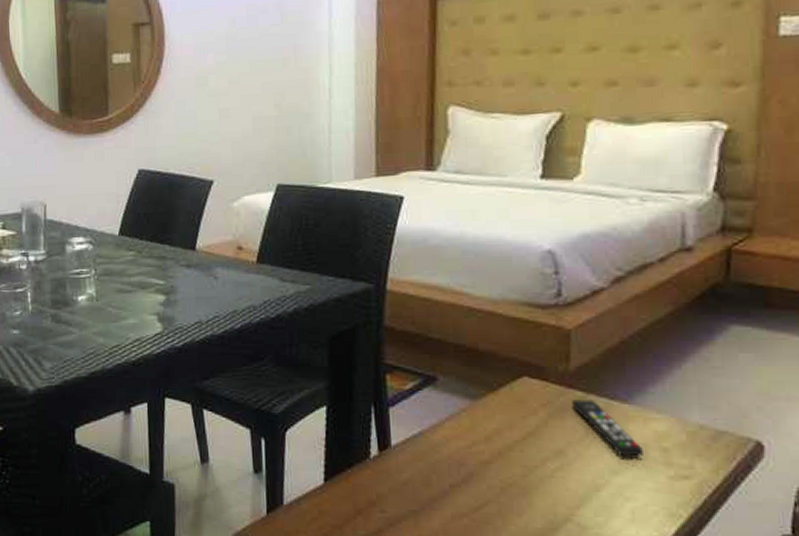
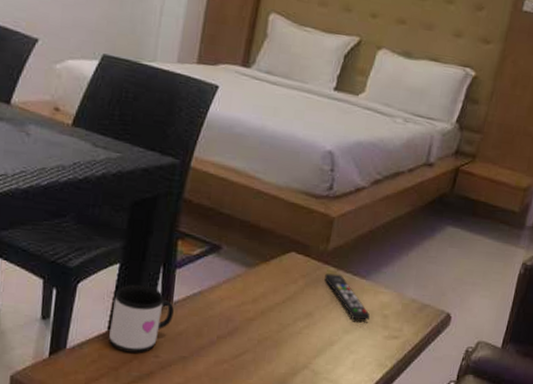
mug: none [326,428,394,508] -> present [109,284,174,353]

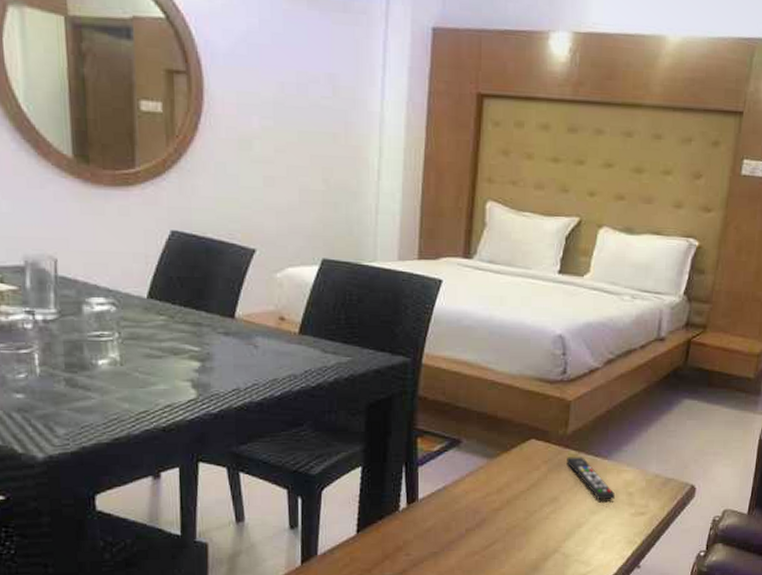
mug: present [109,284,174,353] -> none [359,485,420,553]

